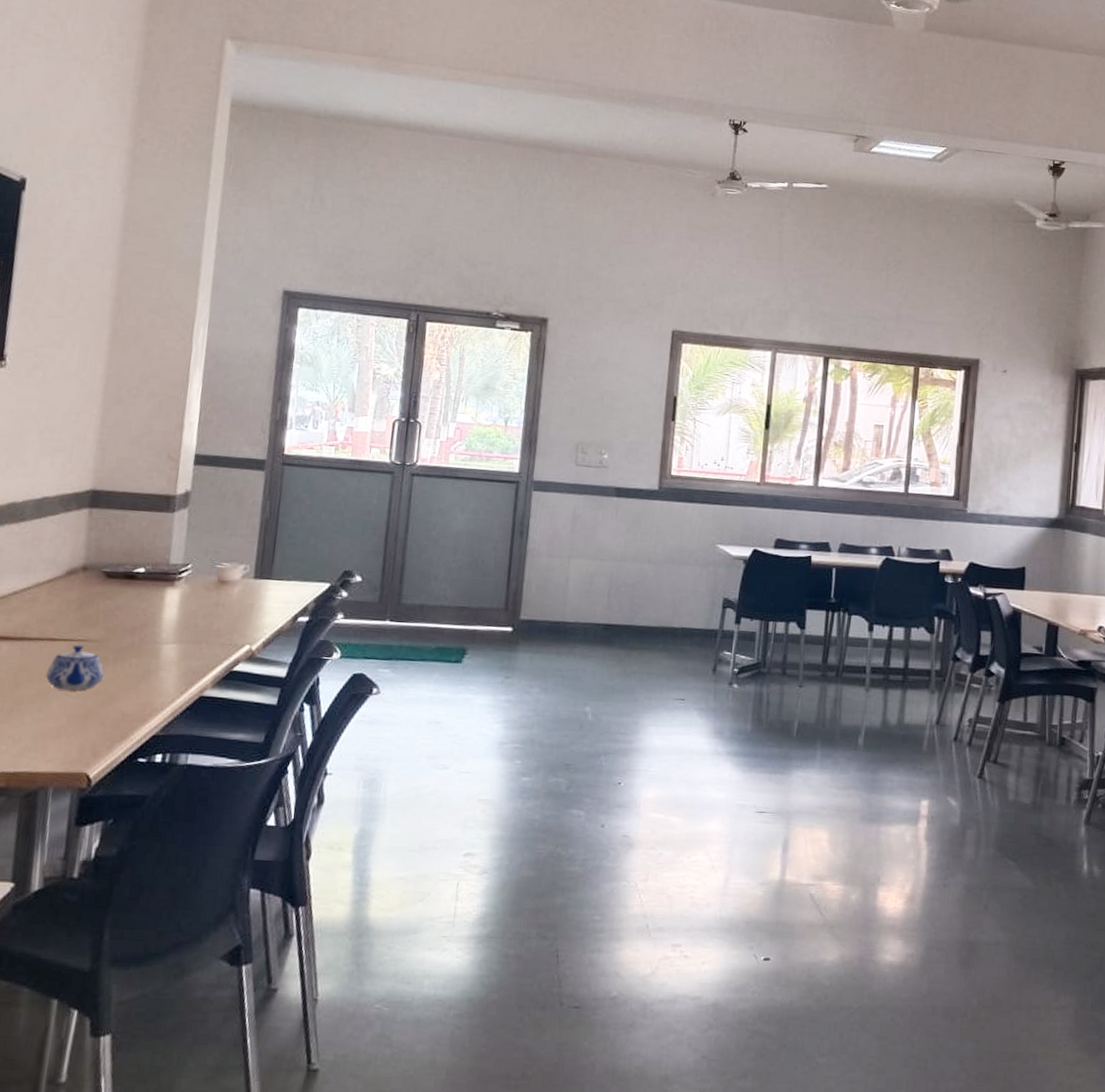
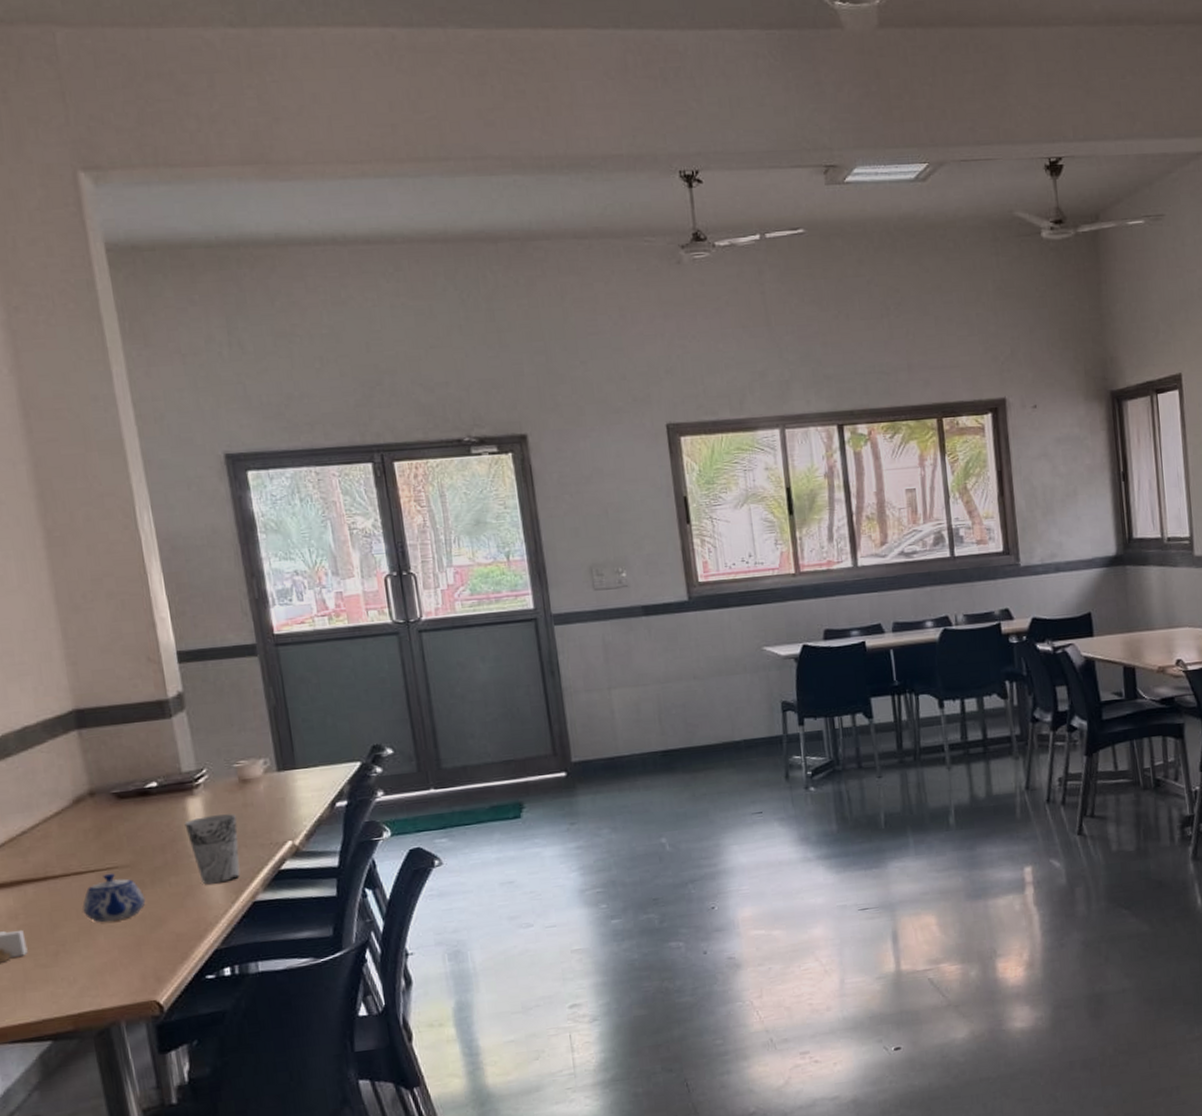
cup: none [158,608,206,673] -> present [184,814,240,885]

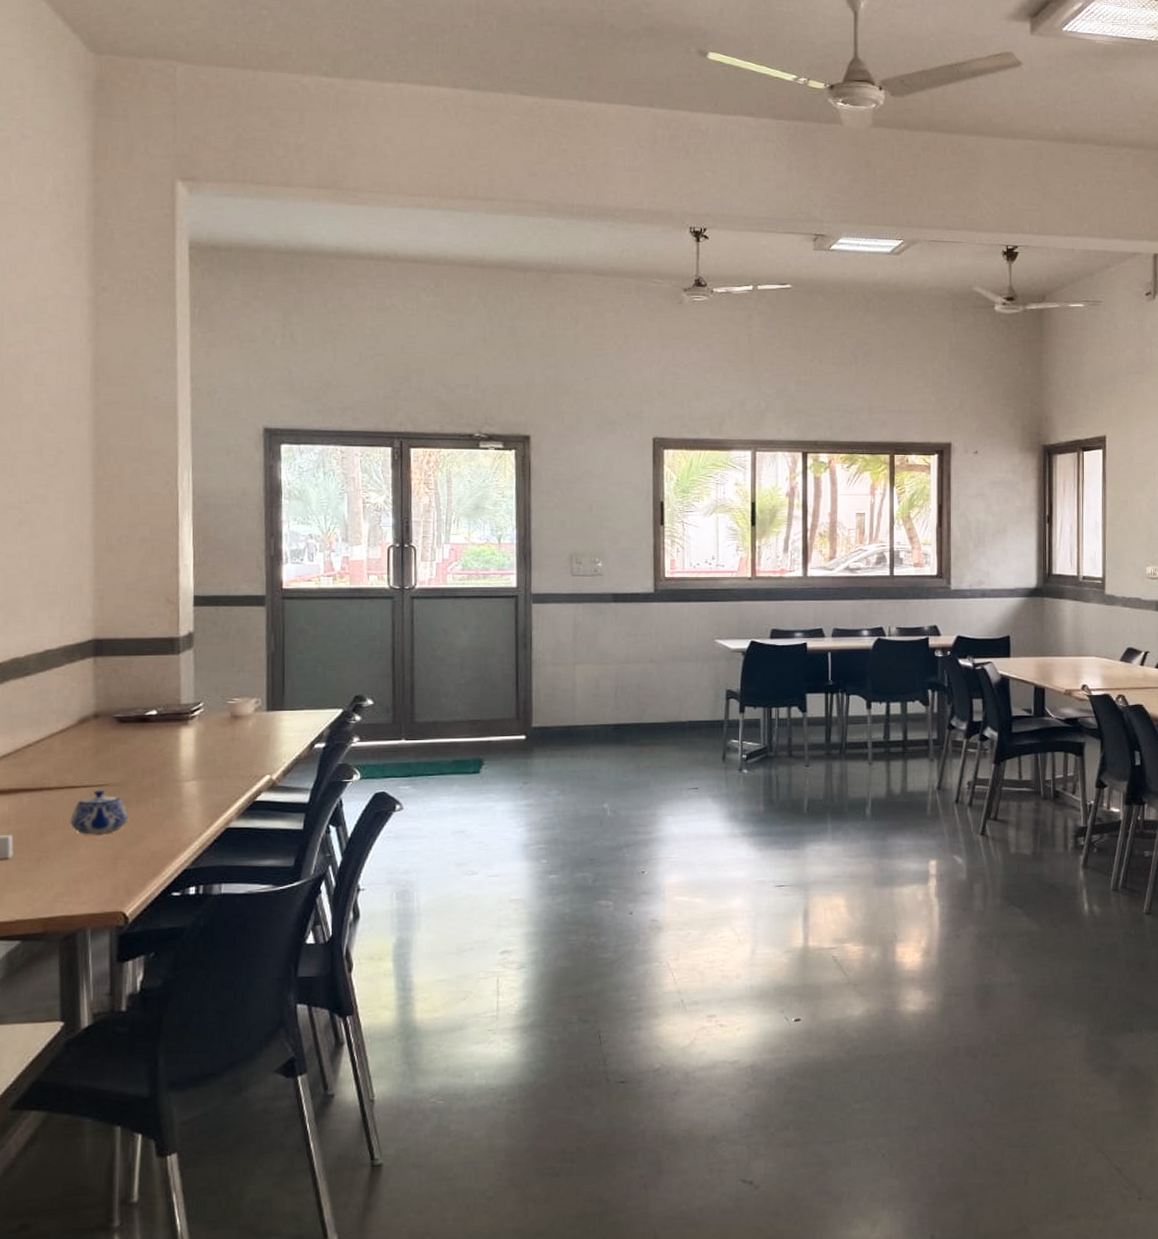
cup: present [184,814,240,885] -> none [175,746,223,808]

